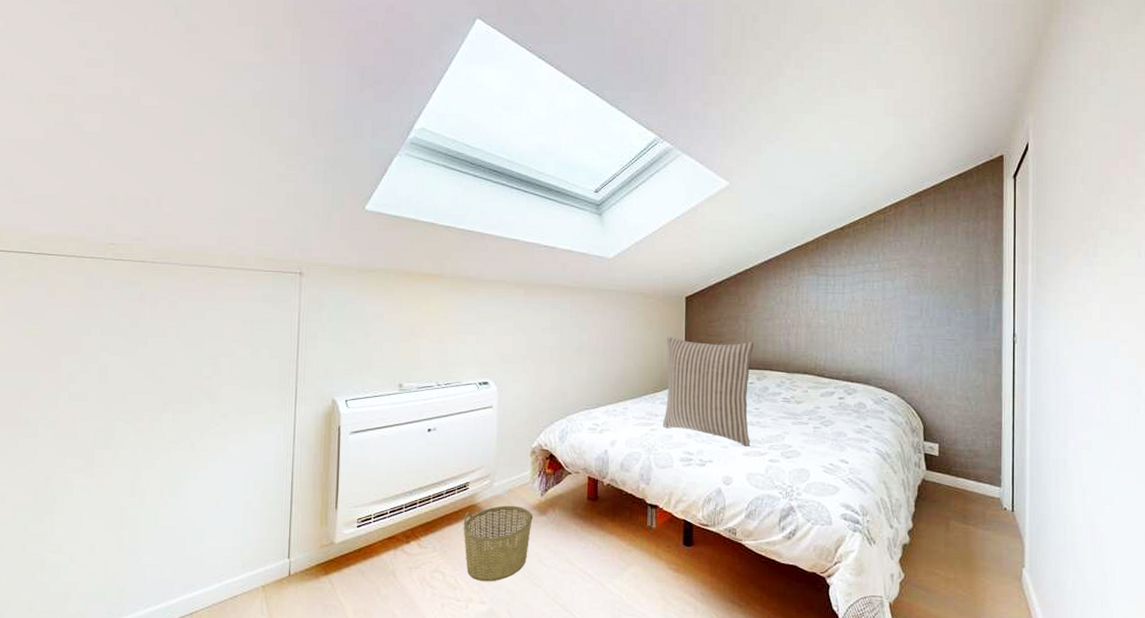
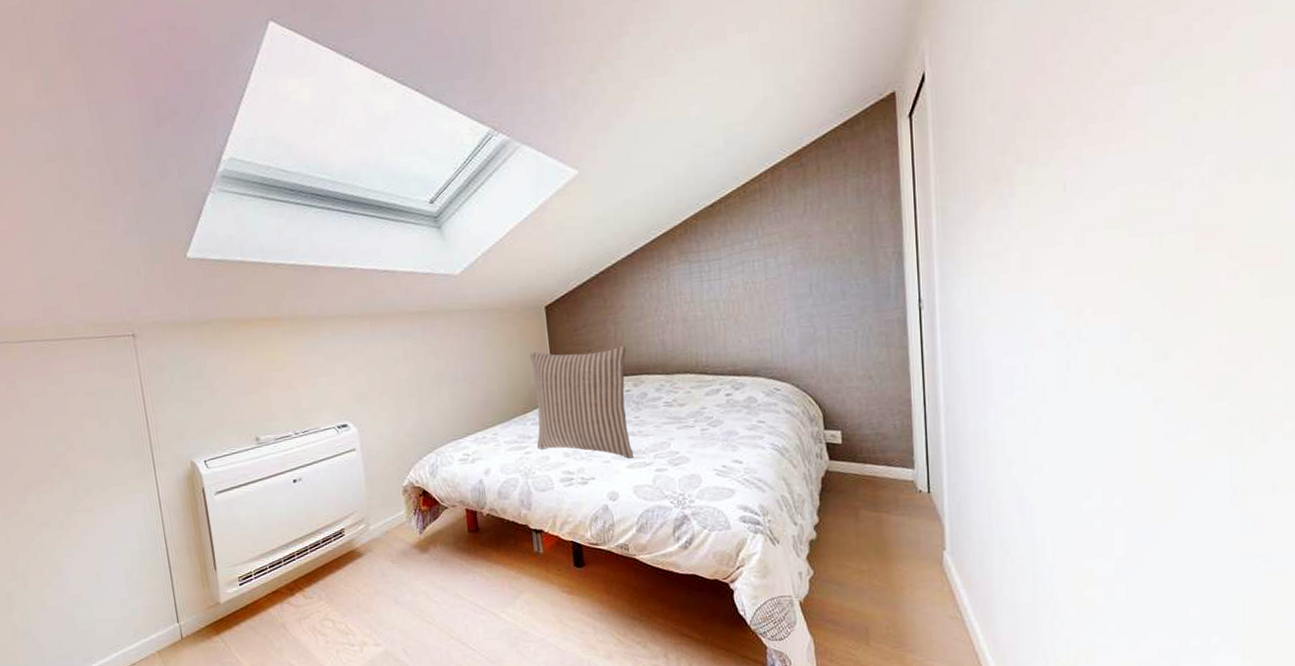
basket: present [463,505,533,582] -> none [344,546,415,625]

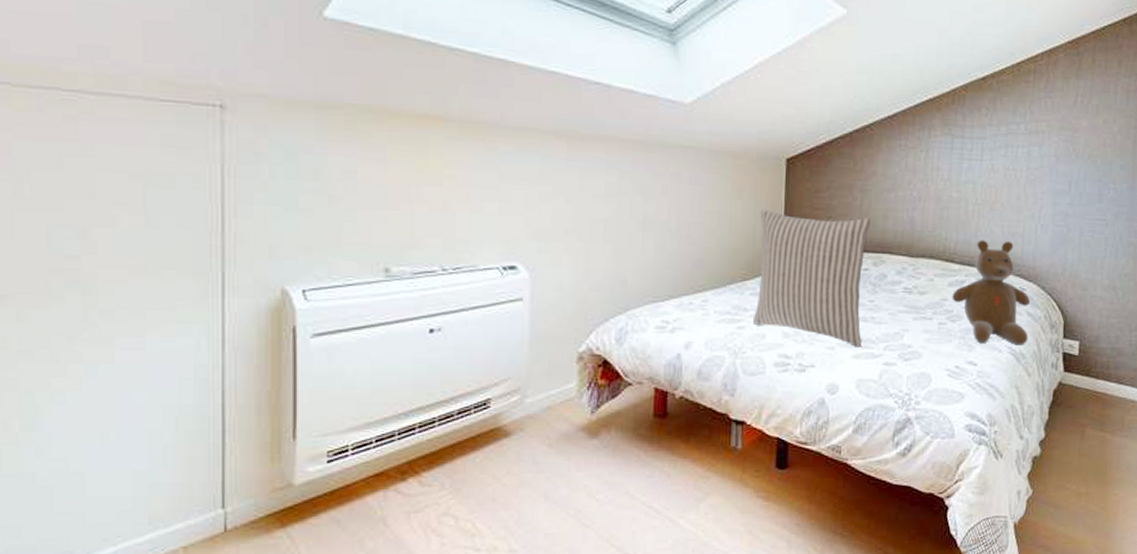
stuffed bear: none [710,347,789,443] -> present [952,240,1031,346]

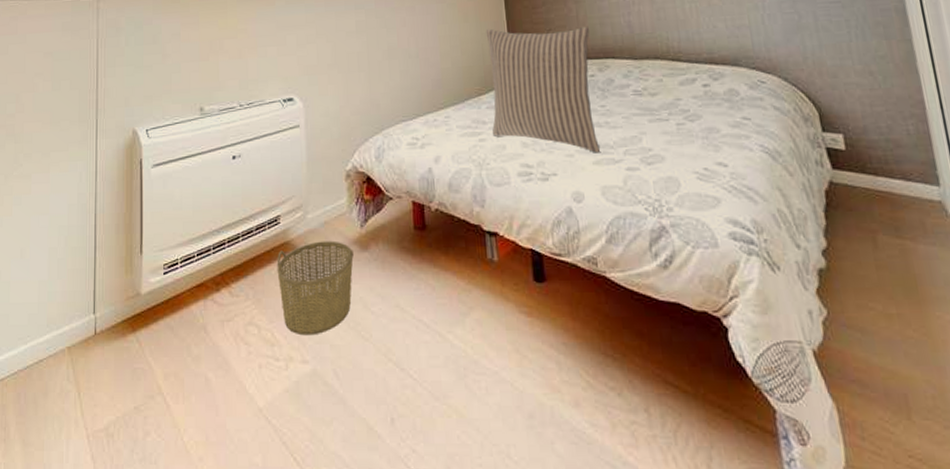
basket: none [483,427,580,525] -> present [277,240,354,336]
stuffed bear: present [952,240,1031,346] -> none [685,34,781,143]

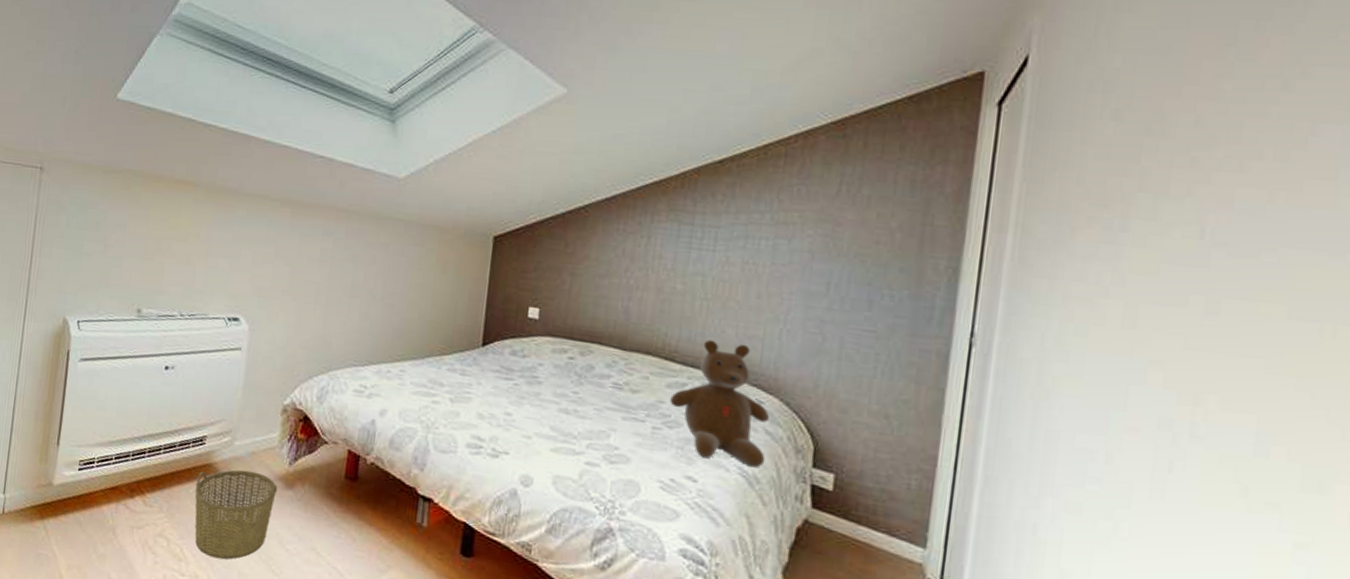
pillow: present [486,27,600,153] -> none [447,286,580,441]
stuffed bear: none [685,34,781,143] -> present [670,339,770,468]

